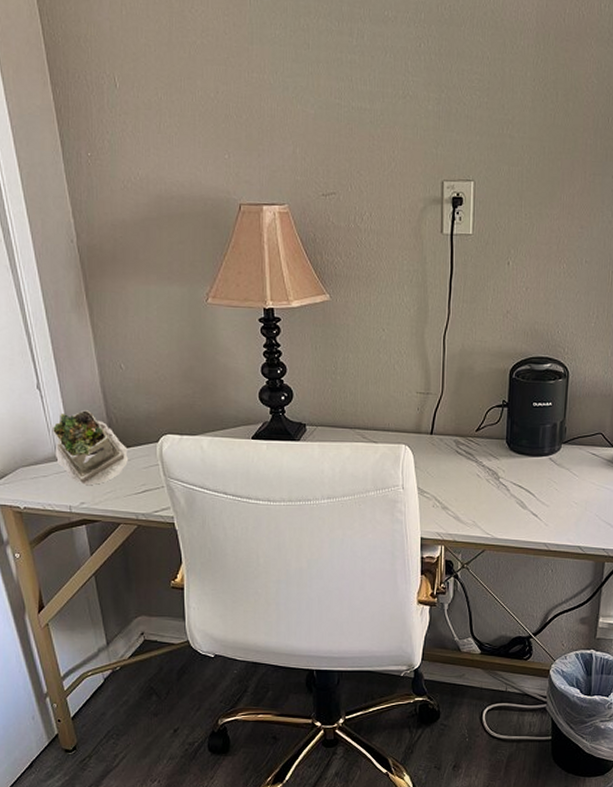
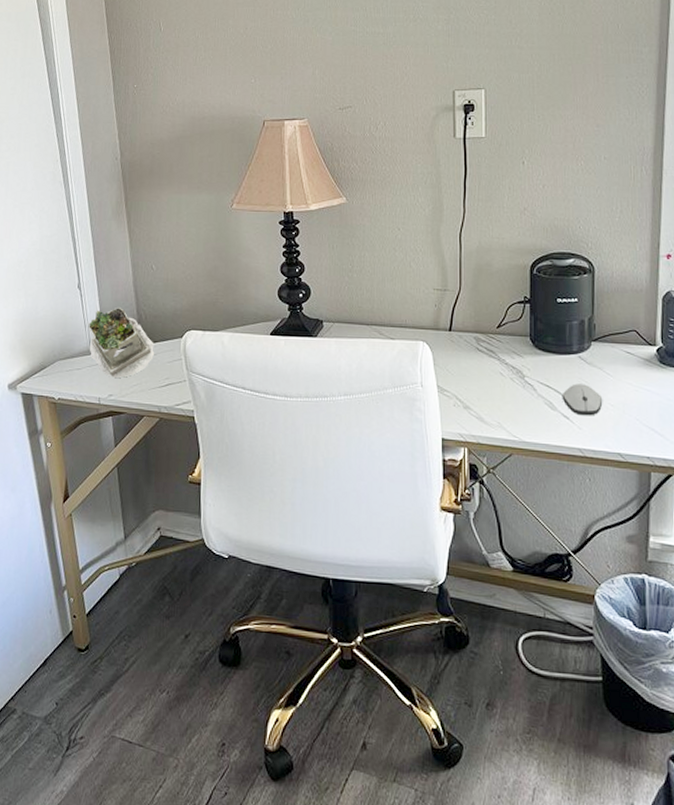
computer mouse: none [532,484,568,513] -> present [562,383,603,416]

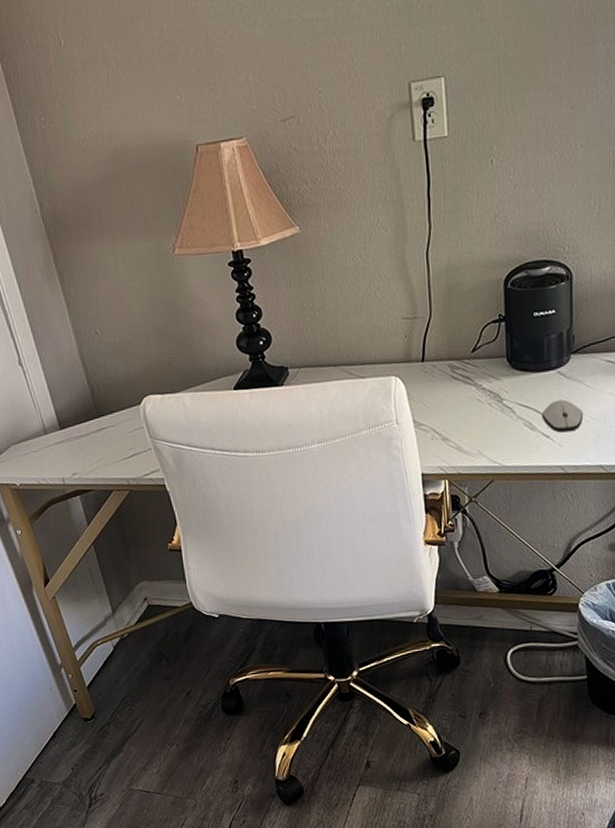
succulent plant: present [88,308,155,379] -> none [37,380,114,456]

